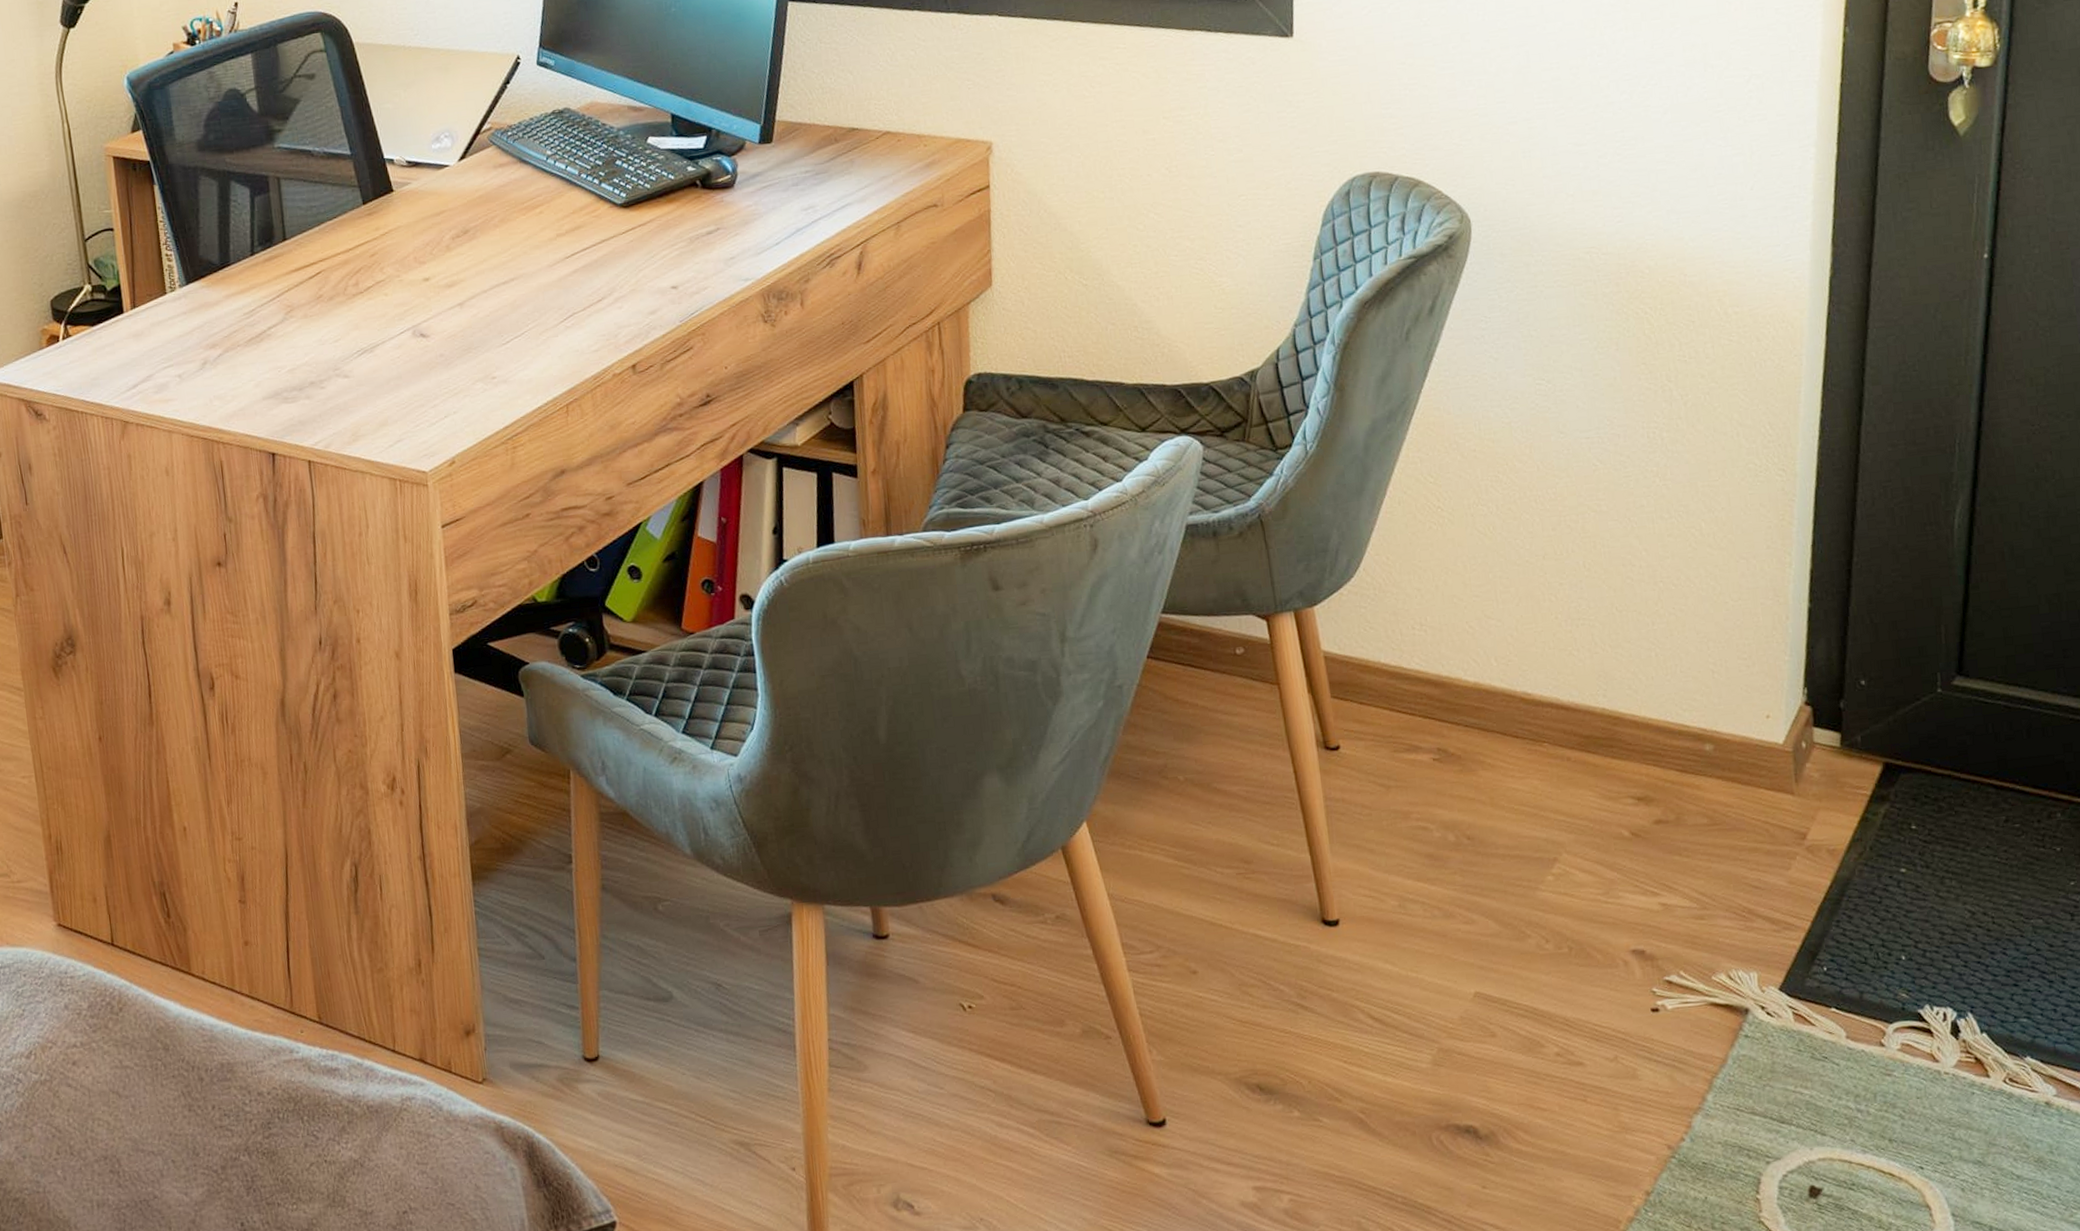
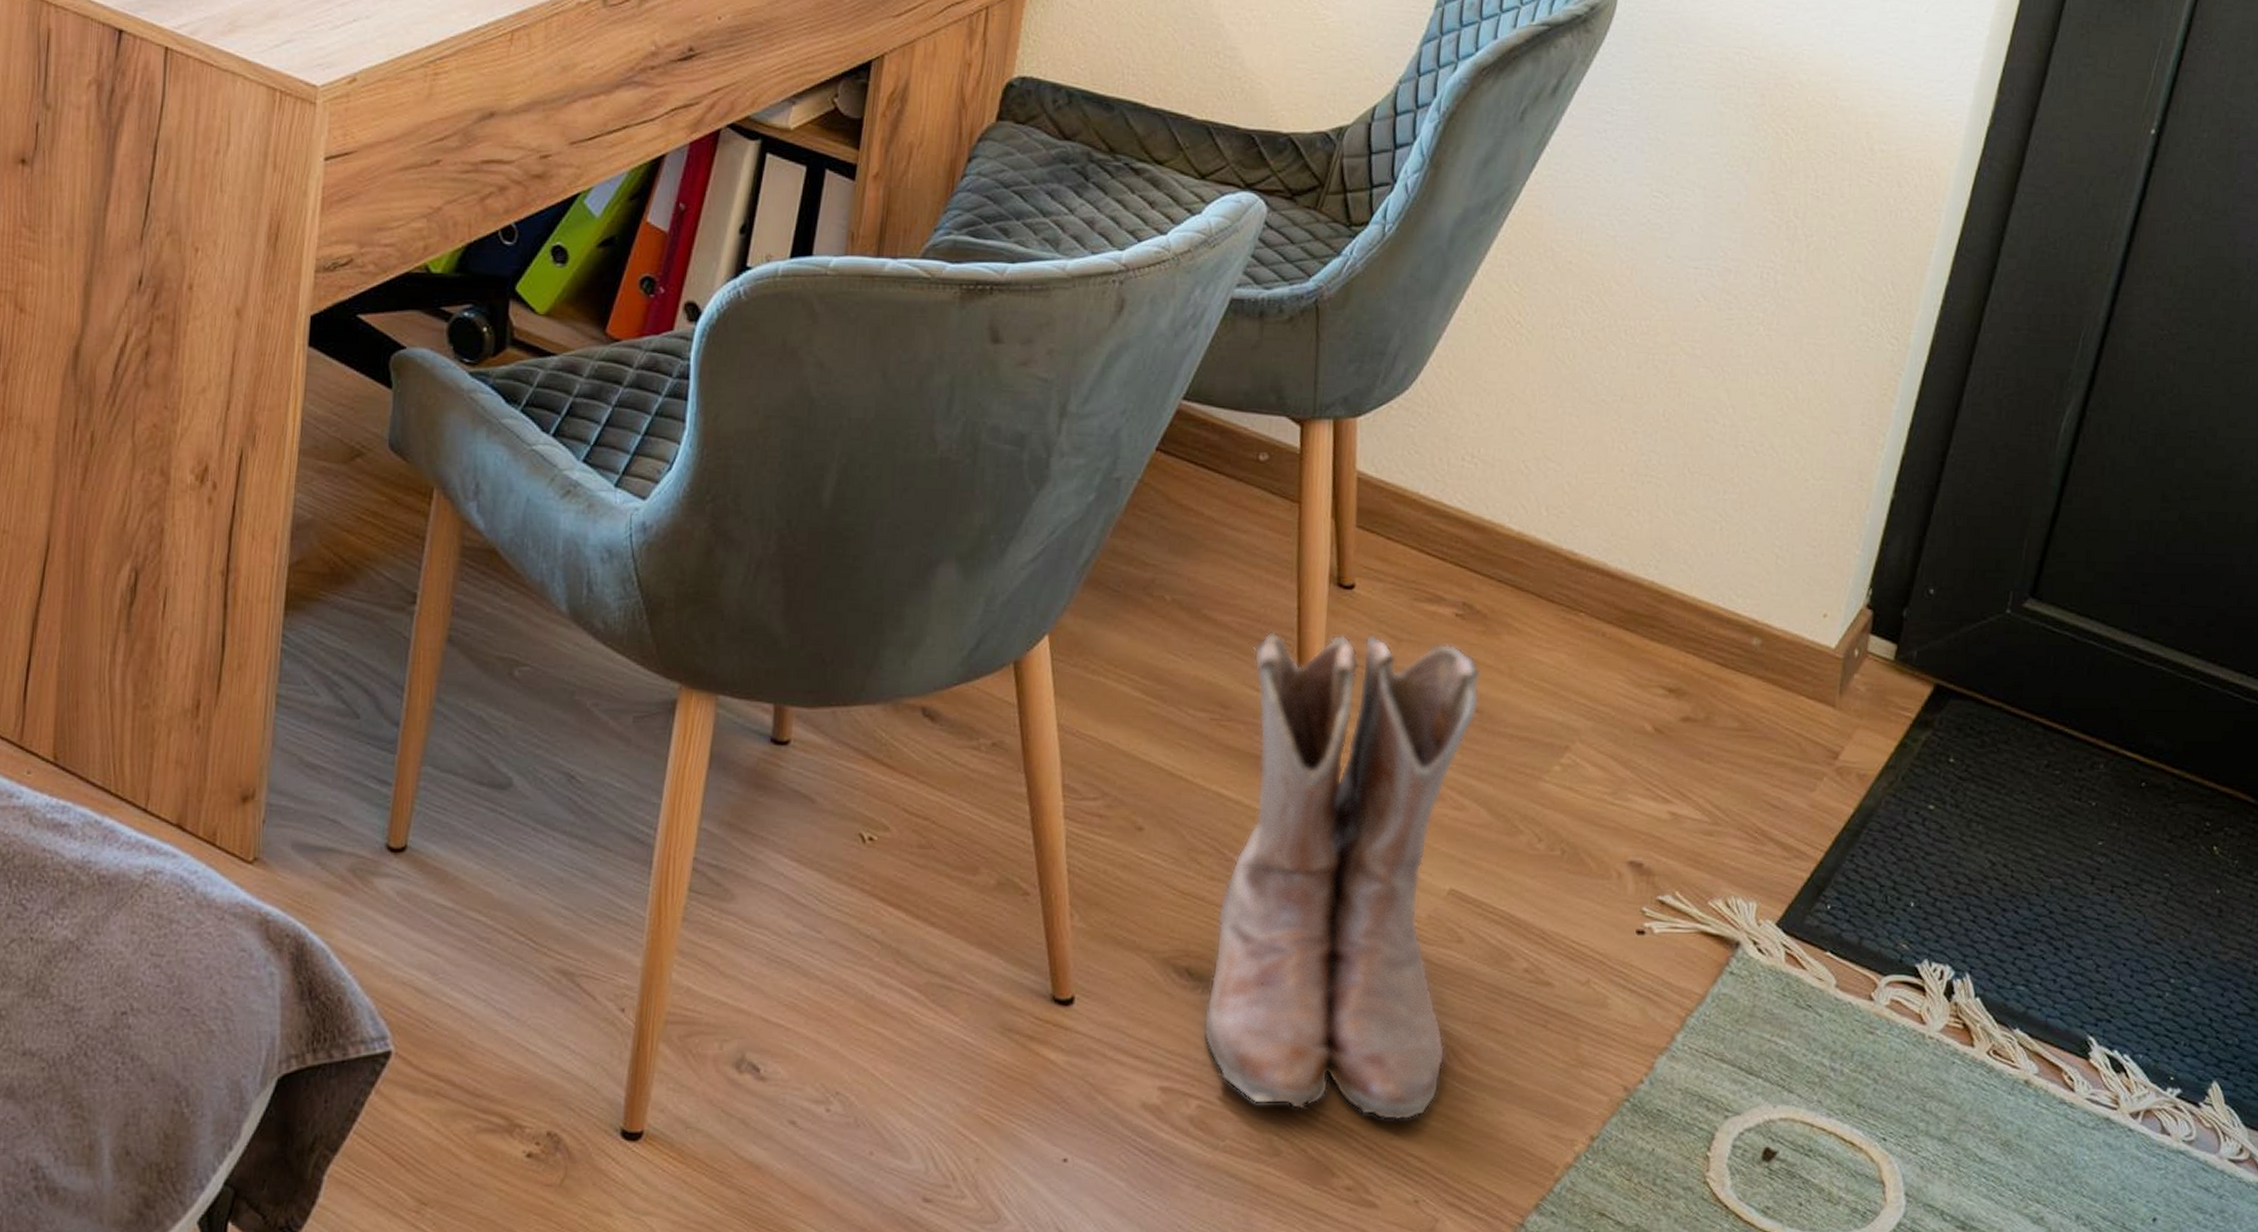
boots: none [1262,785,1500,1196] -> present [1202,631,1482,1121]

